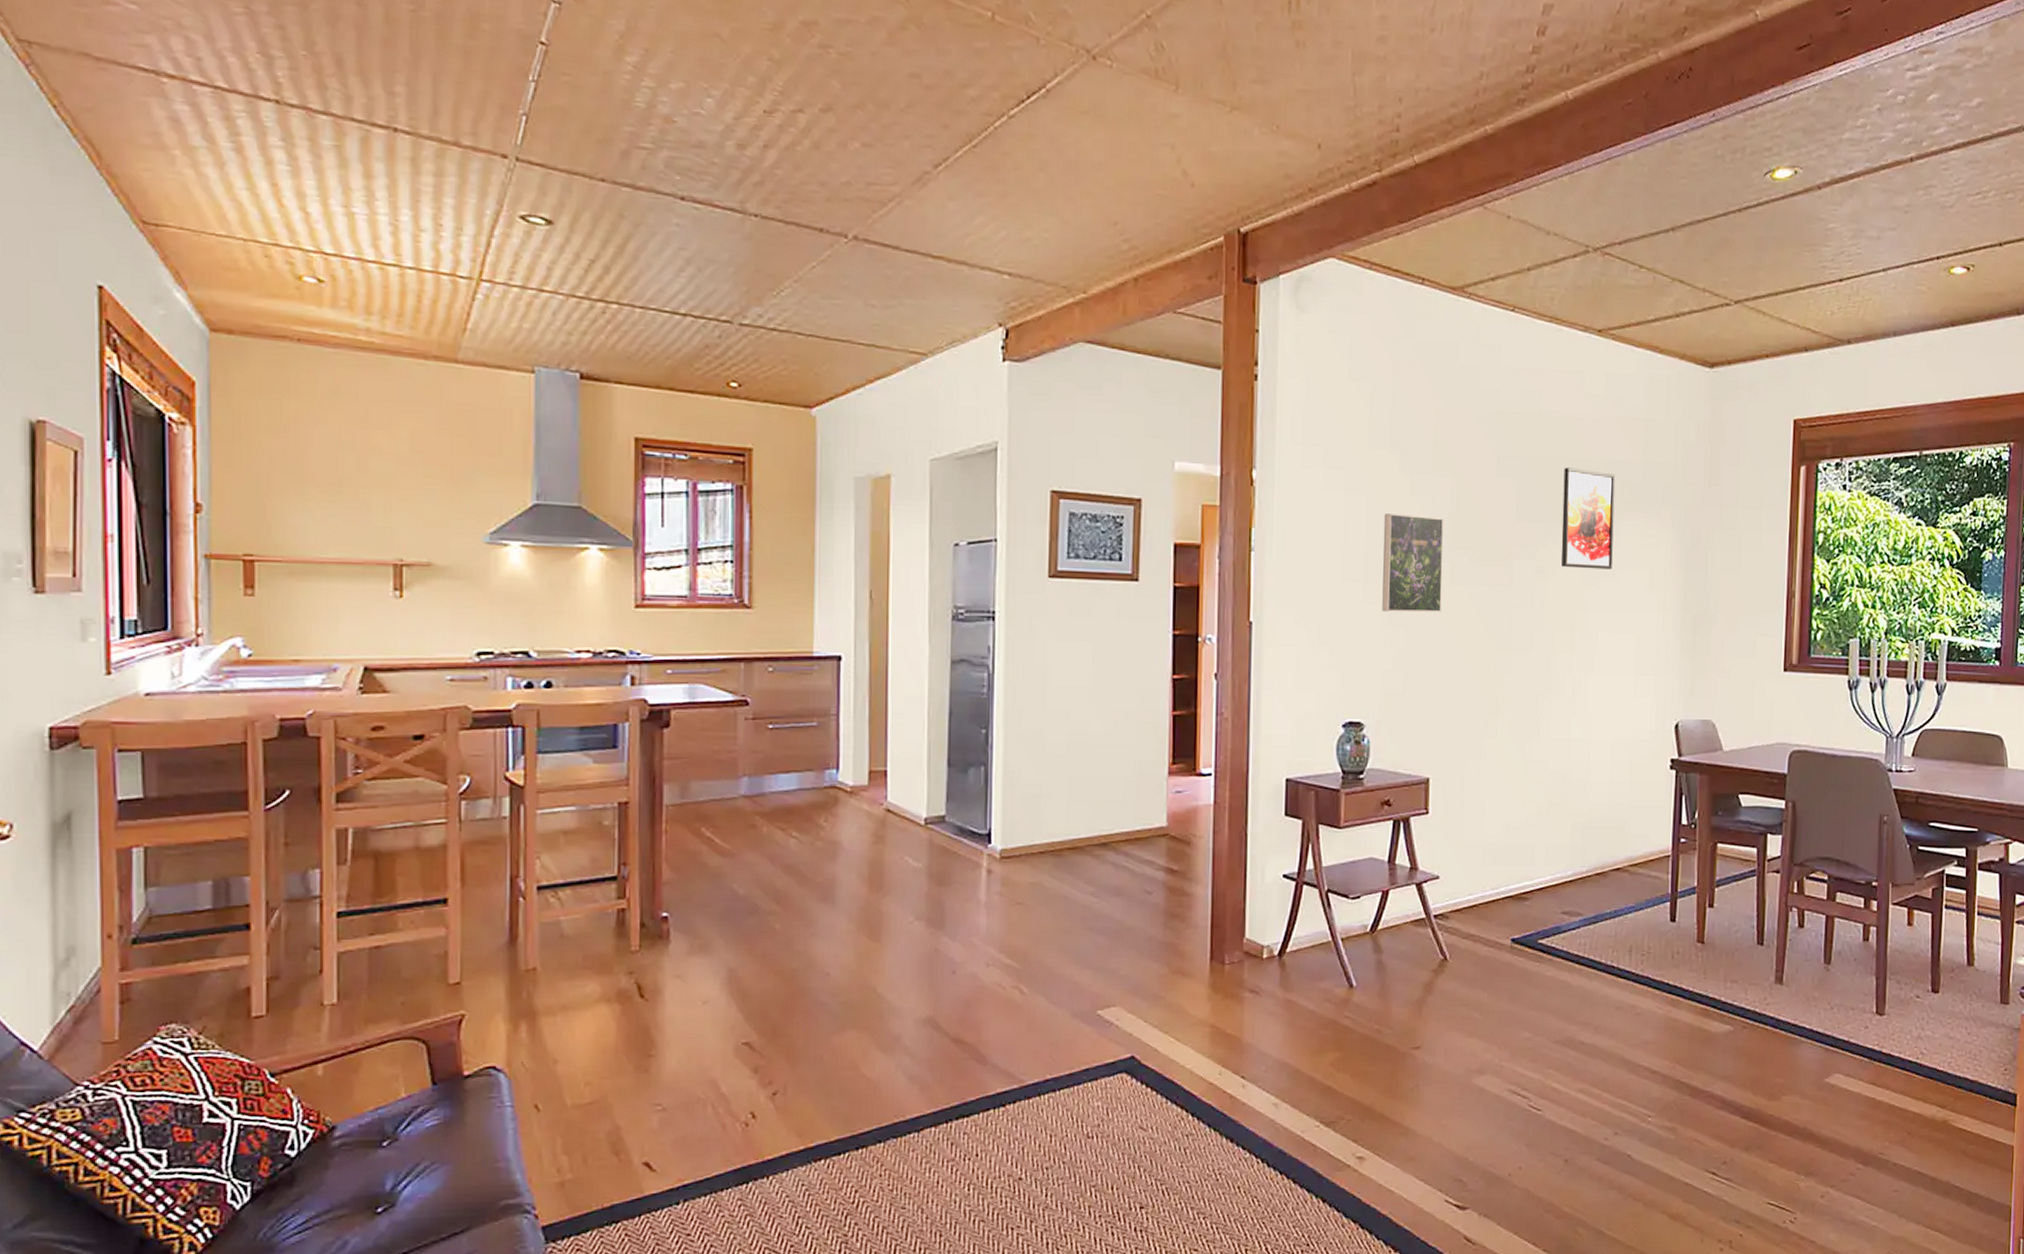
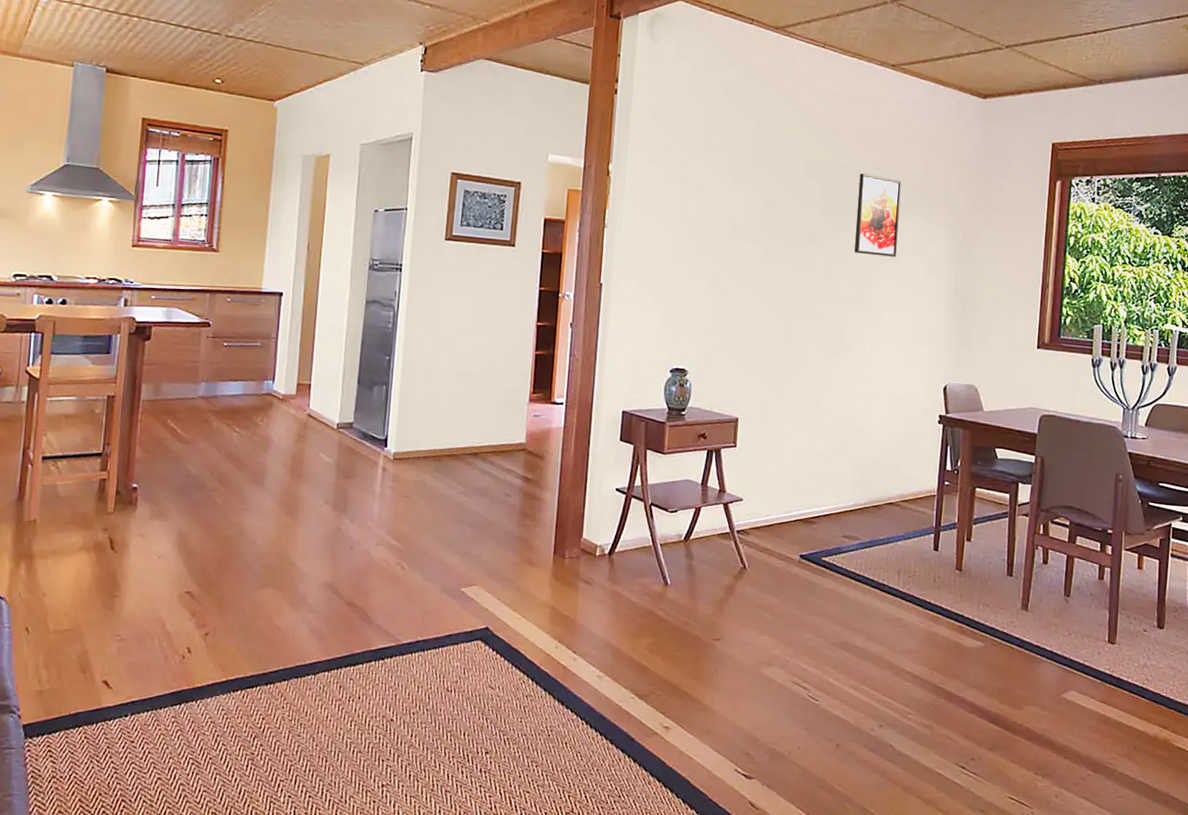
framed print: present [1382,513,1444,613] -> none [707,203,760,285]

